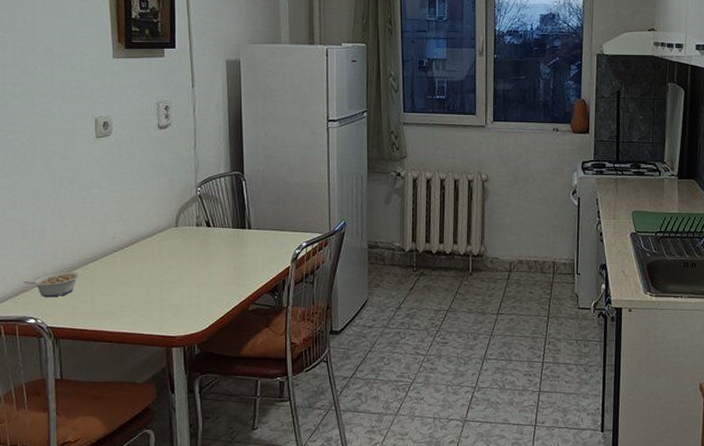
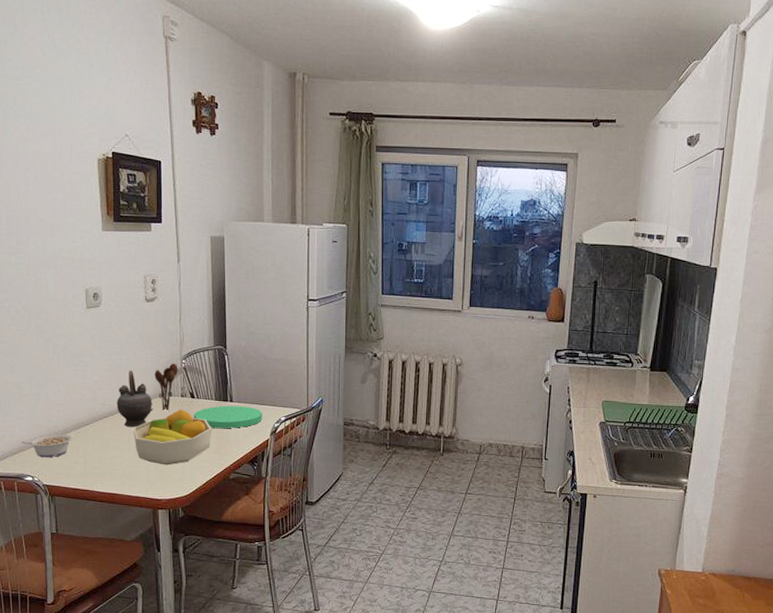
teapot: none [127,201,166,261] -> present [116,371,153,428]
fruit bowl: none [144,239,230,300] -> present [132,409,212,465]
utensil holder: none [168,191,193,242] -> present [155,363,178,411]
plate: none [209,233,283,258] -> present [193,405,263,429]

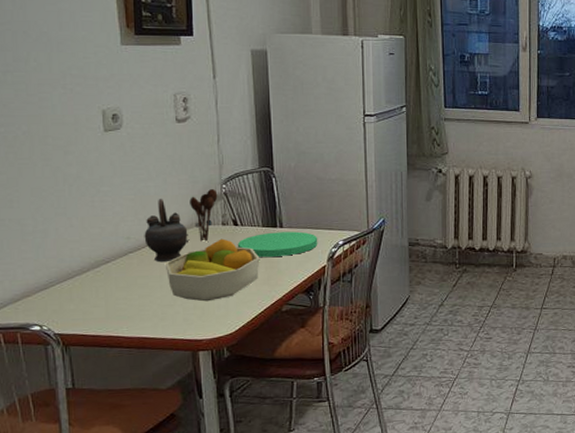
legume: present [21,434,73,458] -> none [25,274,91,303]

